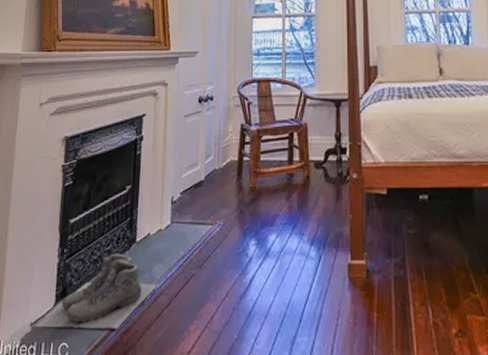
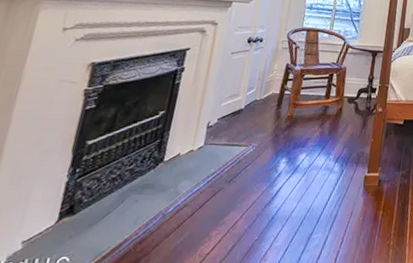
boots: present [34,253,158,329] -> none [27,171,183,245]

